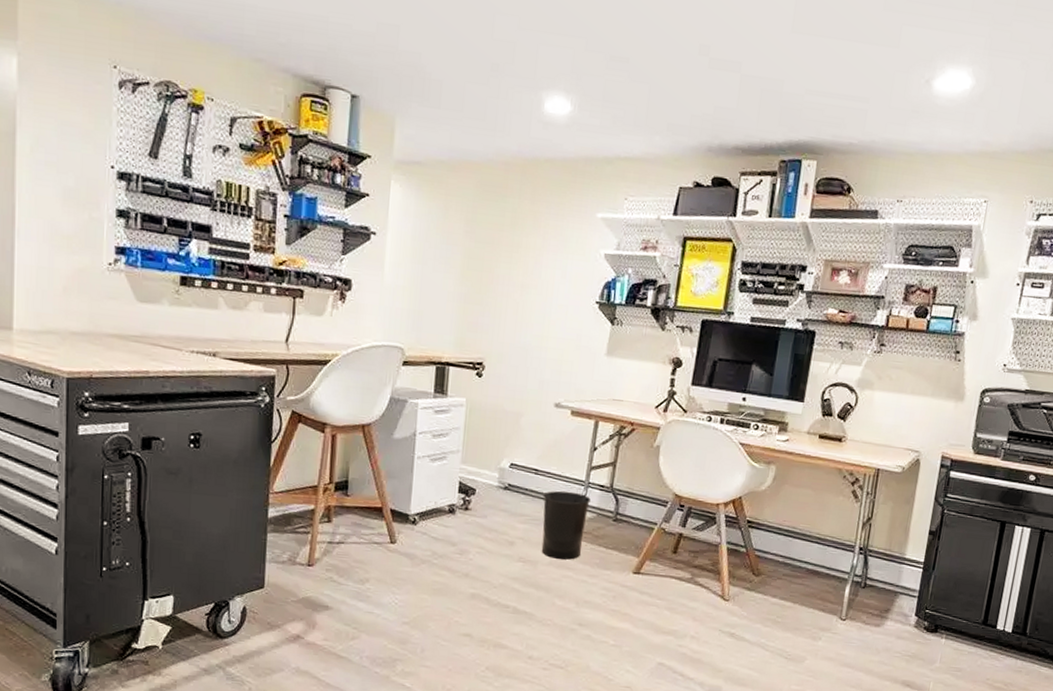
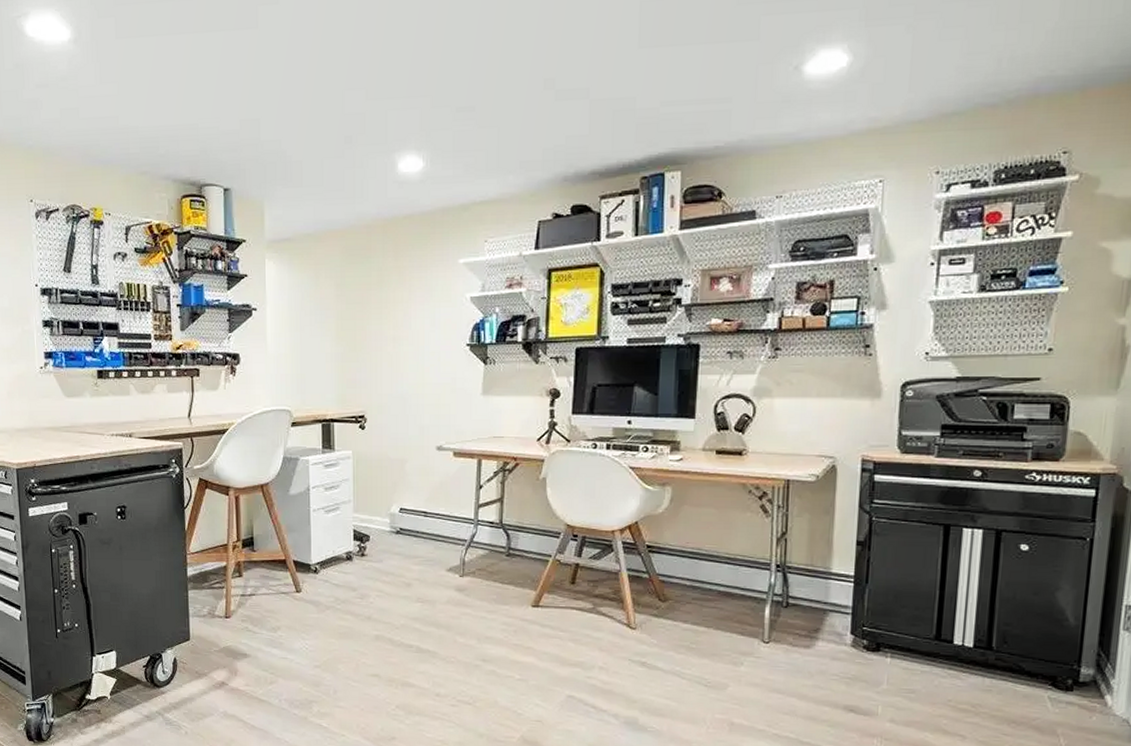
waste bin: present [541,490,591,560] -> none [434,530,481,597]

